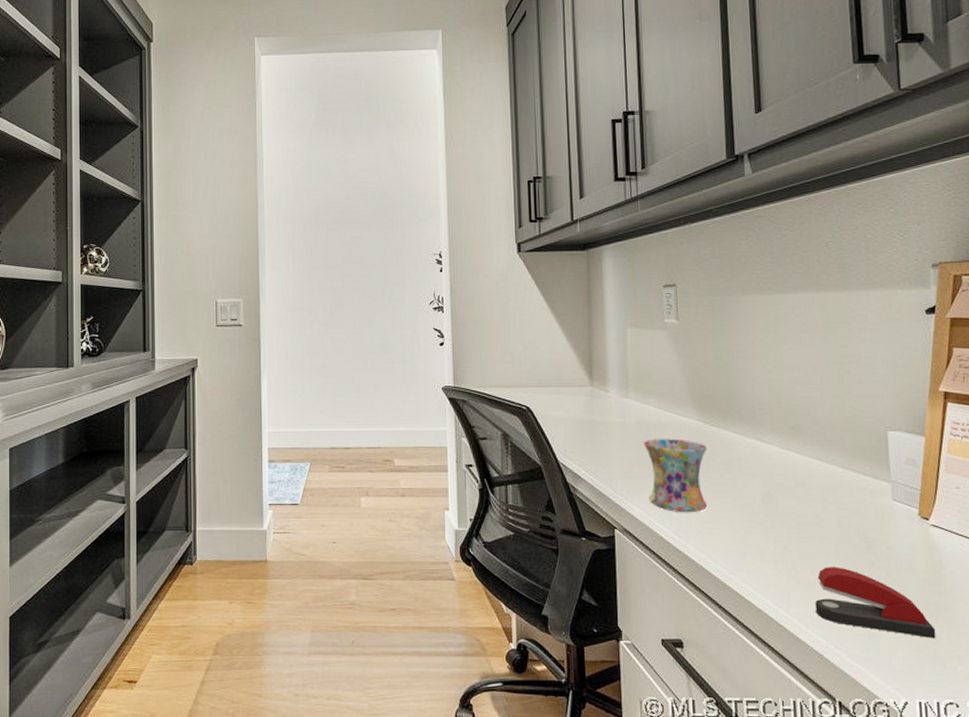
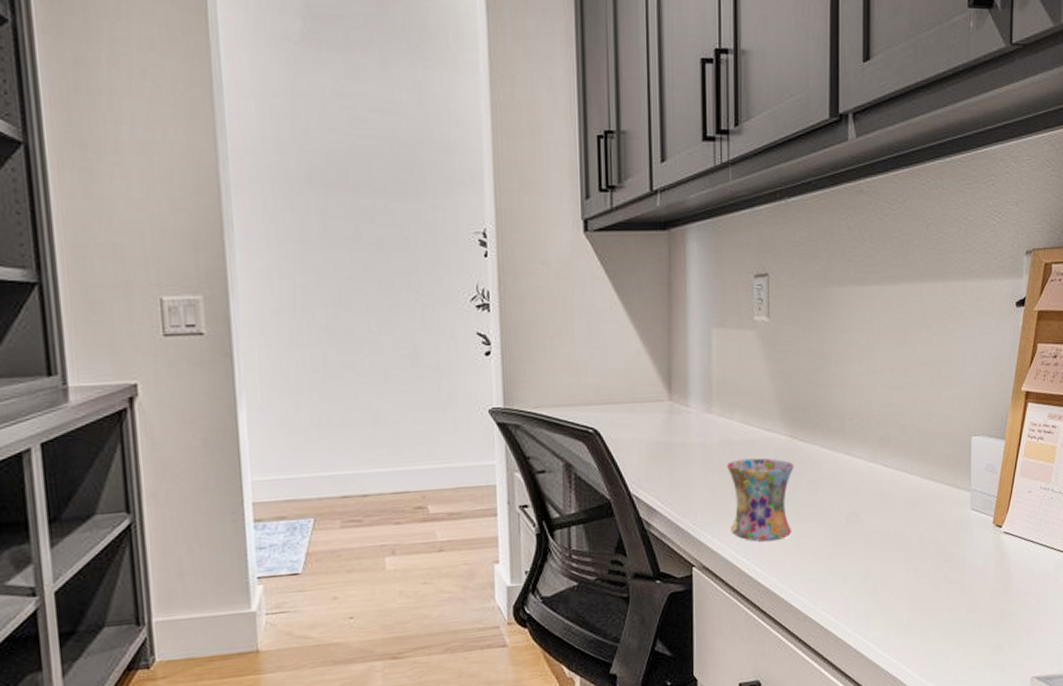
stapler: present [815,567,936,639] -> none [892,584,999,647]

